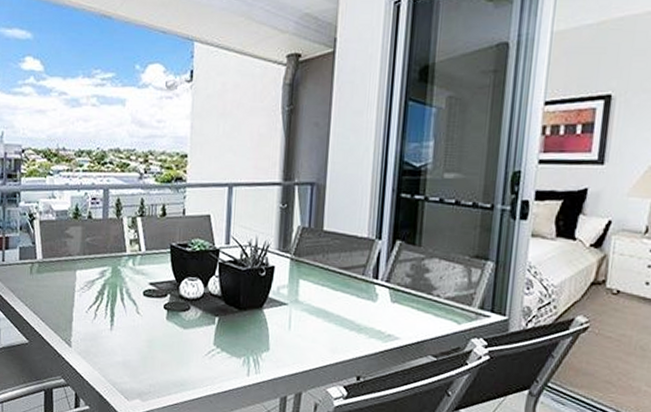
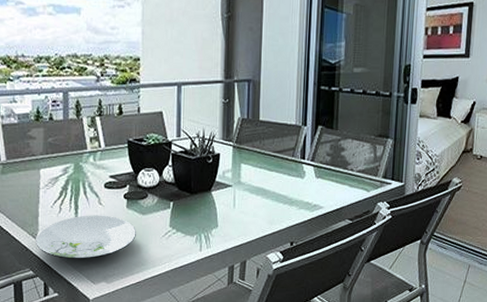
plate: none [67,323,176,373] -> present [35,215,136,259]

